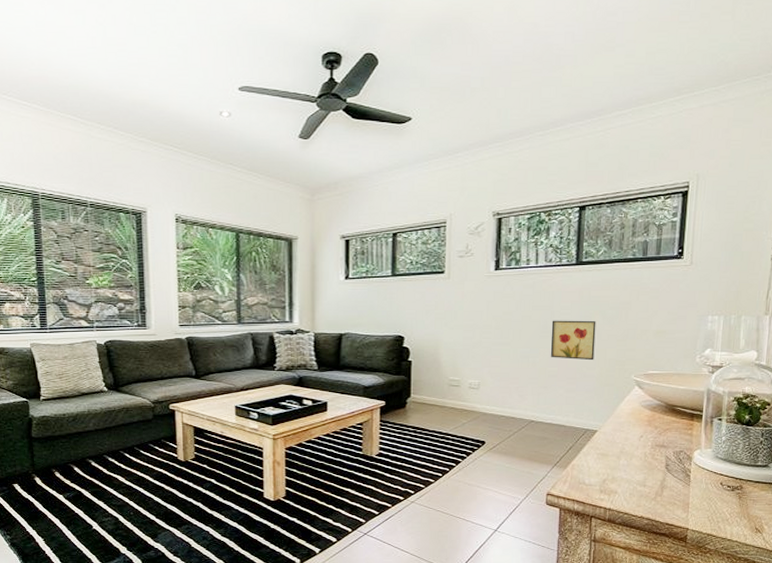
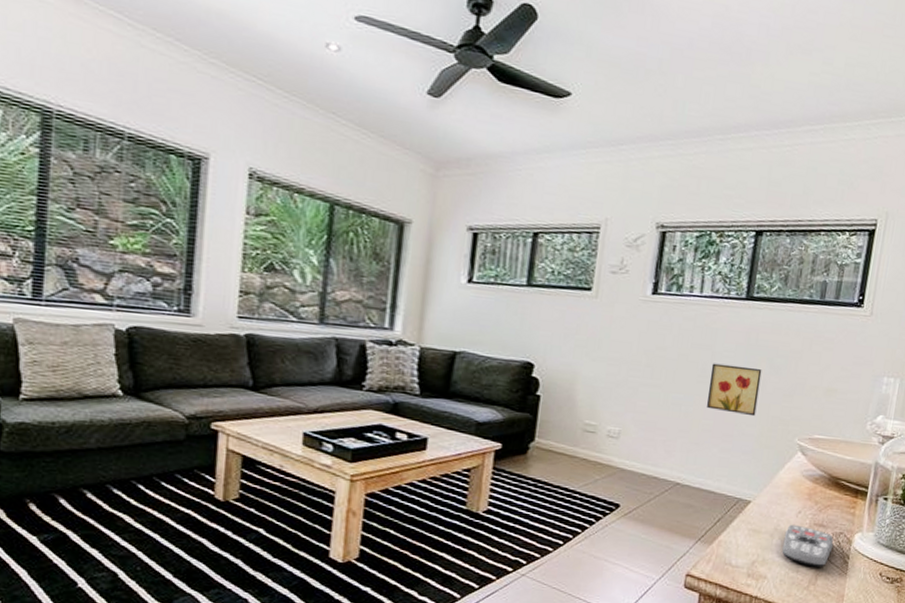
remote control: none [629,447,675,481] -> present [782,524,834,567]

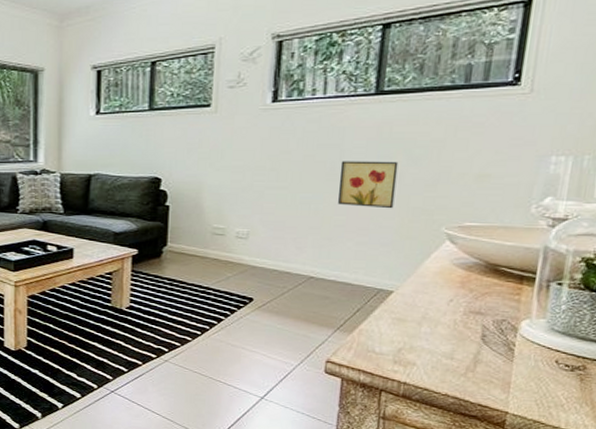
remote control: present [782,524,834,567] -> none [432,312,495,355]

